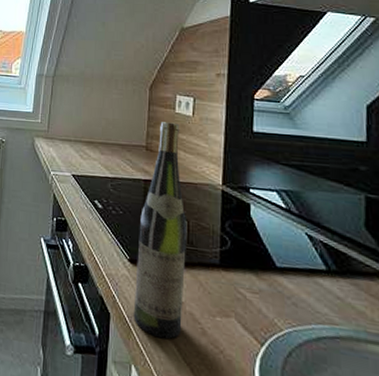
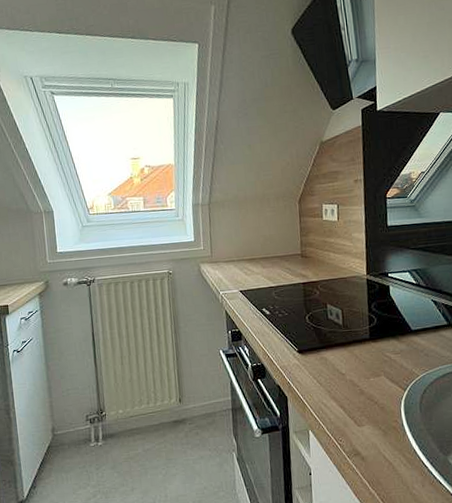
wine bottle: present [133,122,188,339] -> none [303,229,345,405]

